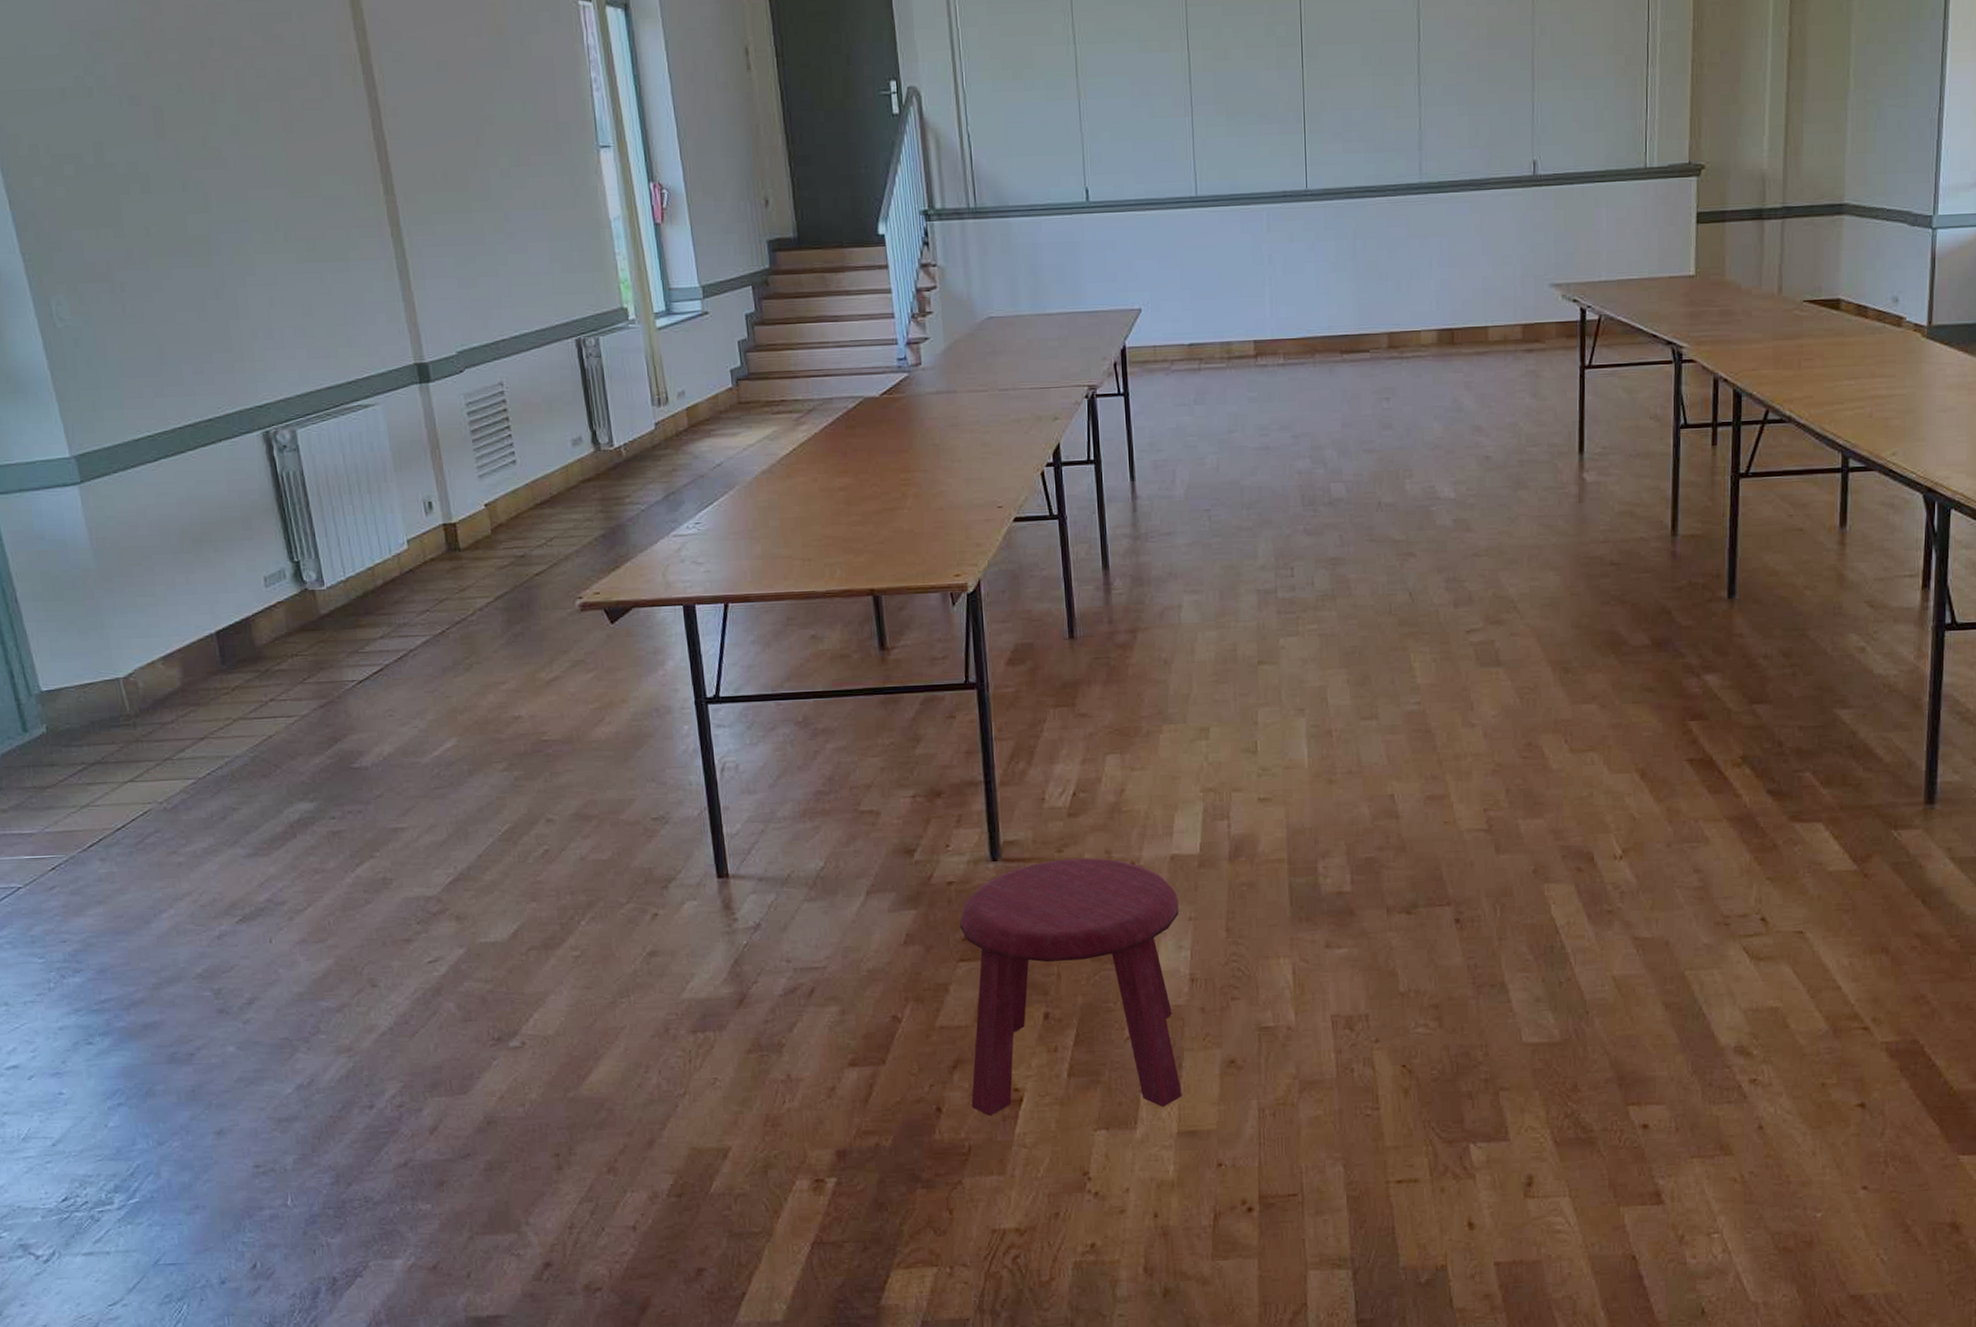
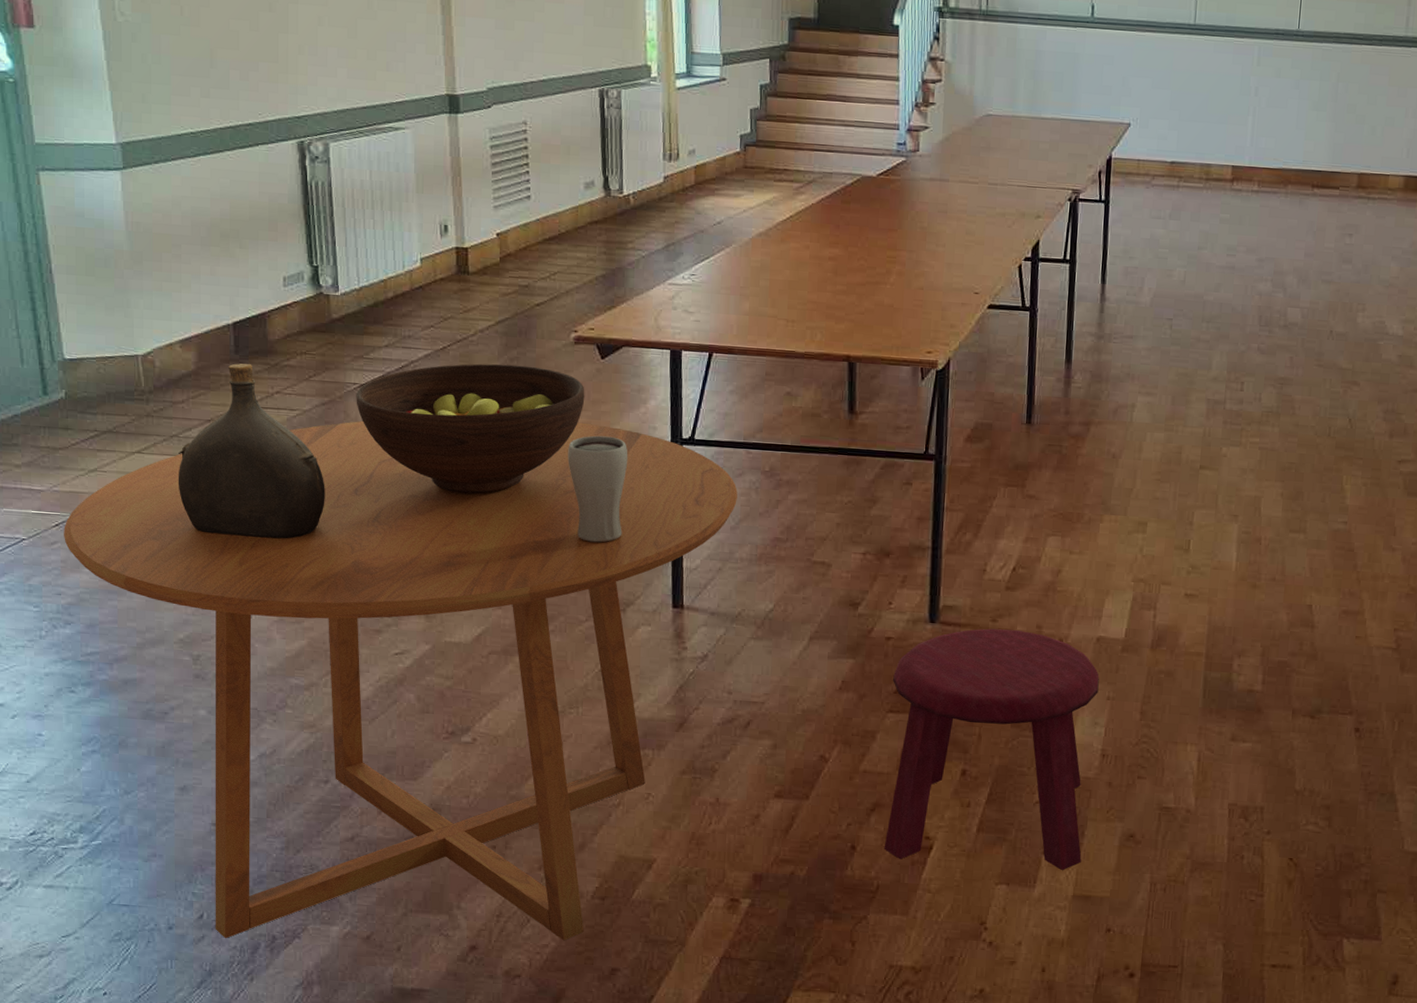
dining table: none [61,693,773,1286] -> present [64,420,738,941]
water jug: none [174,674,336,858] -> present [178,363,325,539]
fruit bowl: none [355,640,599,783] -> present [356,363,585,493]
drinking glass: none [586,704,655,819] -> present [568,435,628,543]

